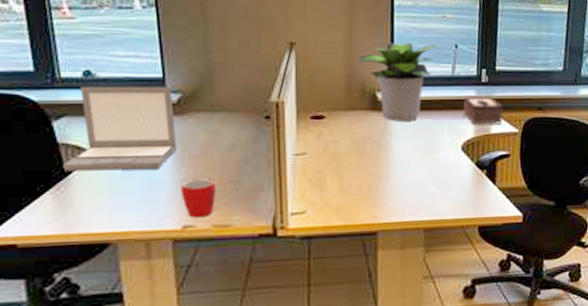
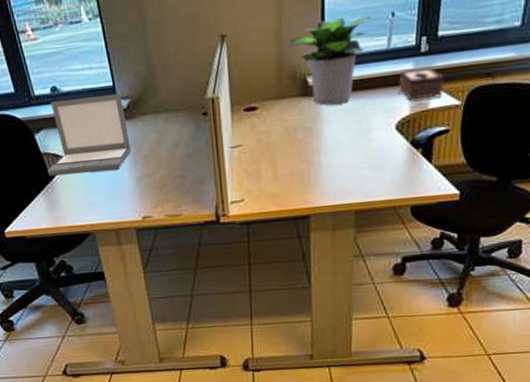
mug: present [180,178,215,218] -> none [137,174,167,210]

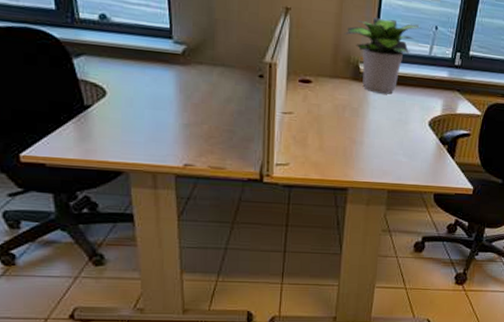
laptop: present [47,93,131,176] -> none [83,29,181,112]
tissue box: present [398,68,443,100] -> none [434,77,470,106]

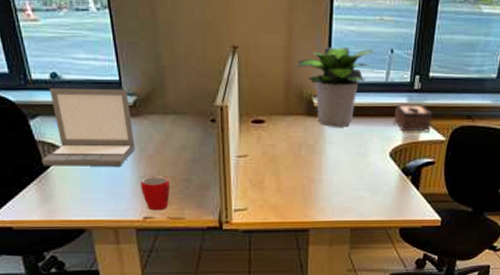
laptop: none [83,29,181,112] -> present [42,88,135,166]
mug: none [182,124,213,159] -> present [139,176,170,211]
tissue box: none [434,77,470,106] -> present [394,104,432,132]

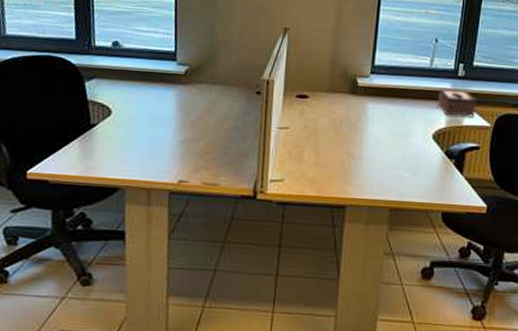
laptop: present [42,88,135,166] -> none [89,55,181,129]
mug: present [139,176,170,211] -> none [179,140,209,175]
potted plant: present [295,47,377,127] -> none [341,33,422,107]

